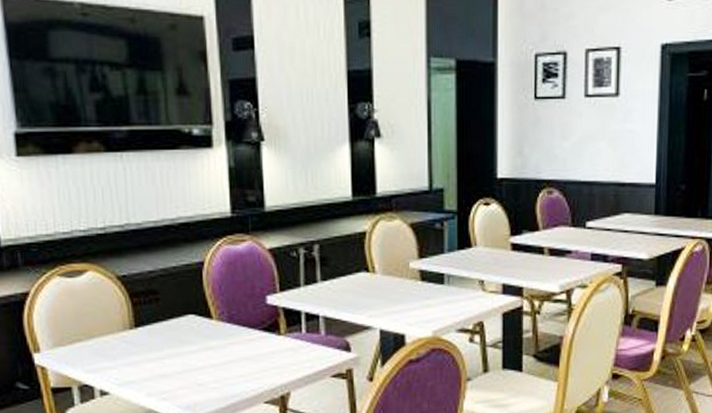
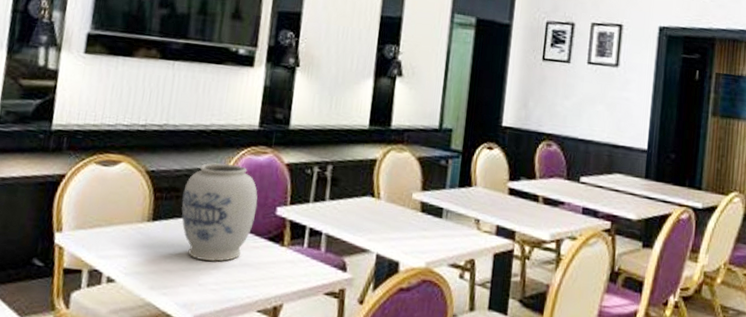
vase: none [162,258,245,360] -> present [181,163,258,262]

